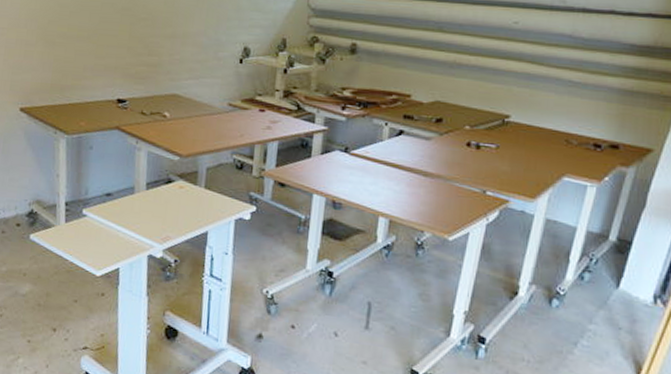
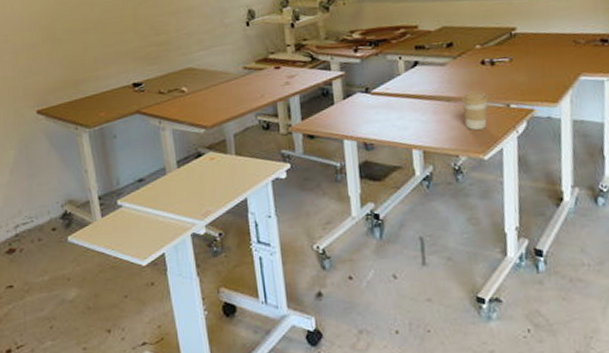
coffee cup: none [437,171,467,210] -> present [461,91,489,130]

